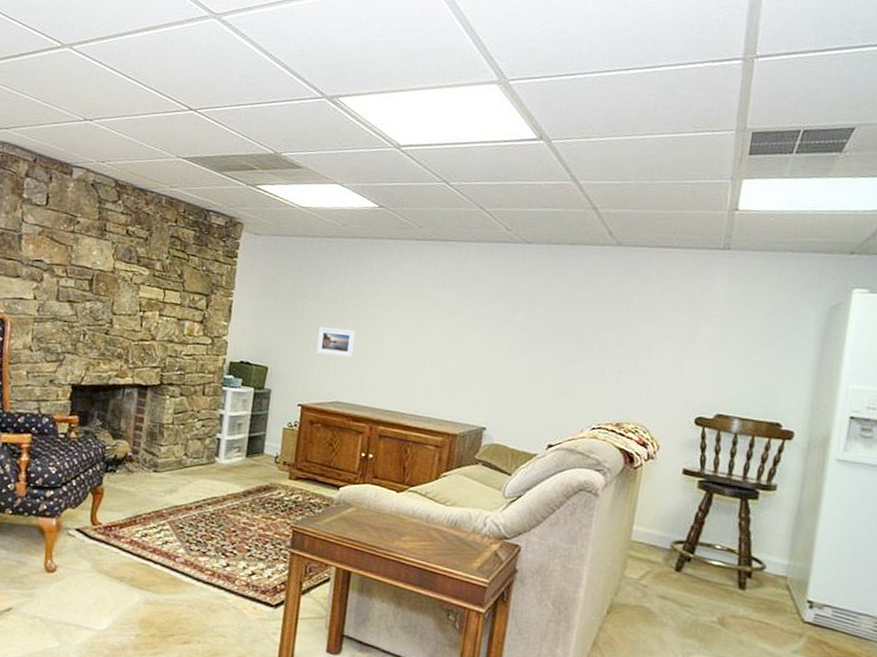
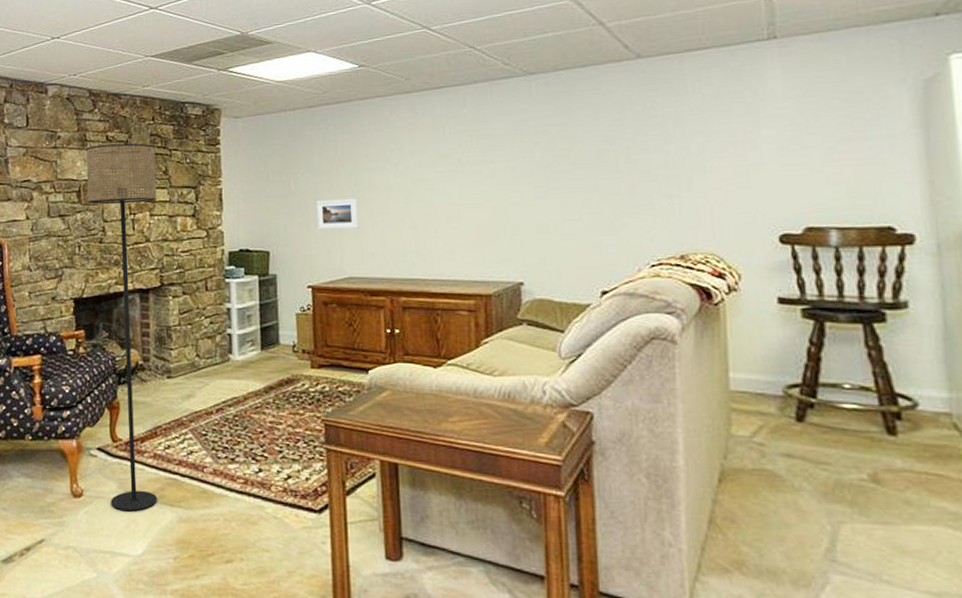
floor lamp: none [82,237,174,591] -> present [86,143,157,512]

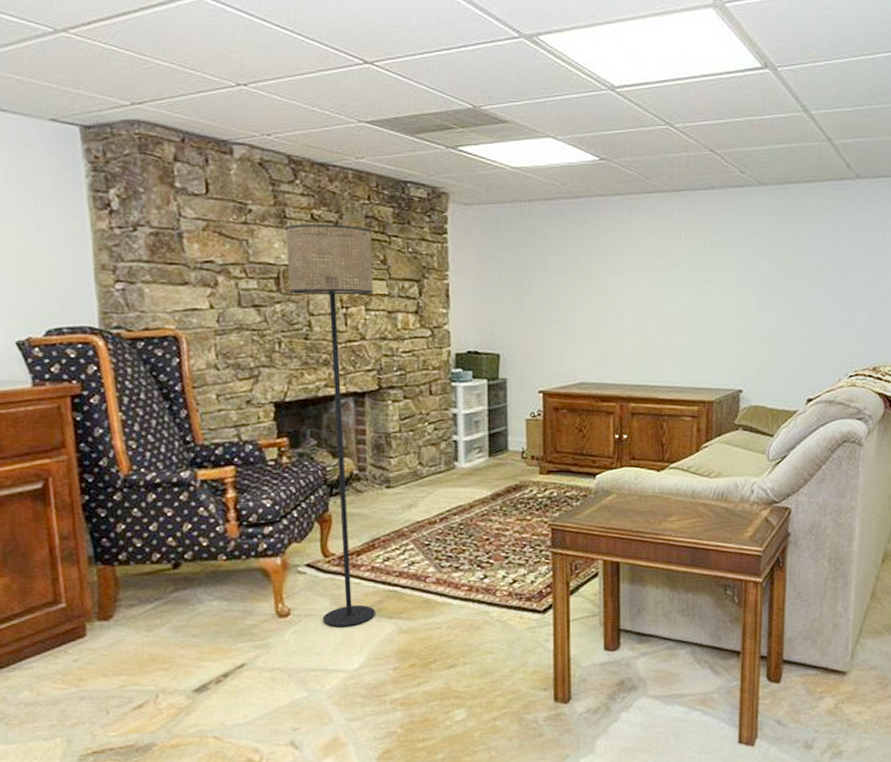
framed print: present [317,198,359,230] -> none [551,301,592,333]

